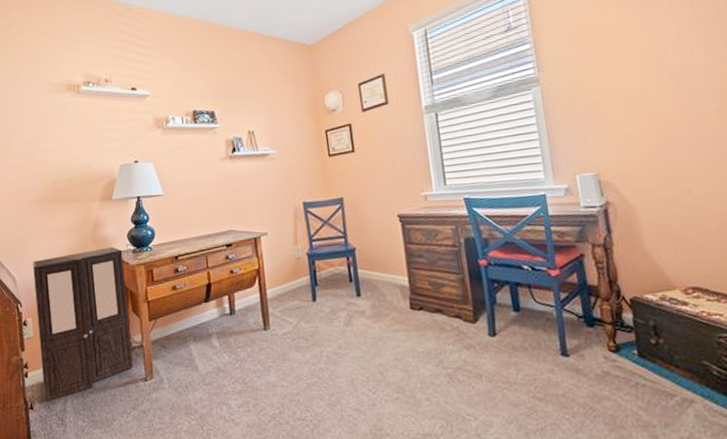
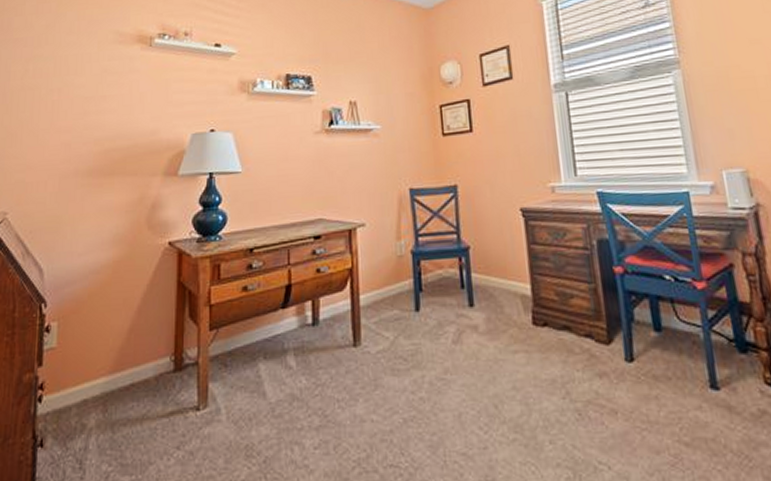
cabinet: present [33,246,133,402] -> none [61,233,184,438]

